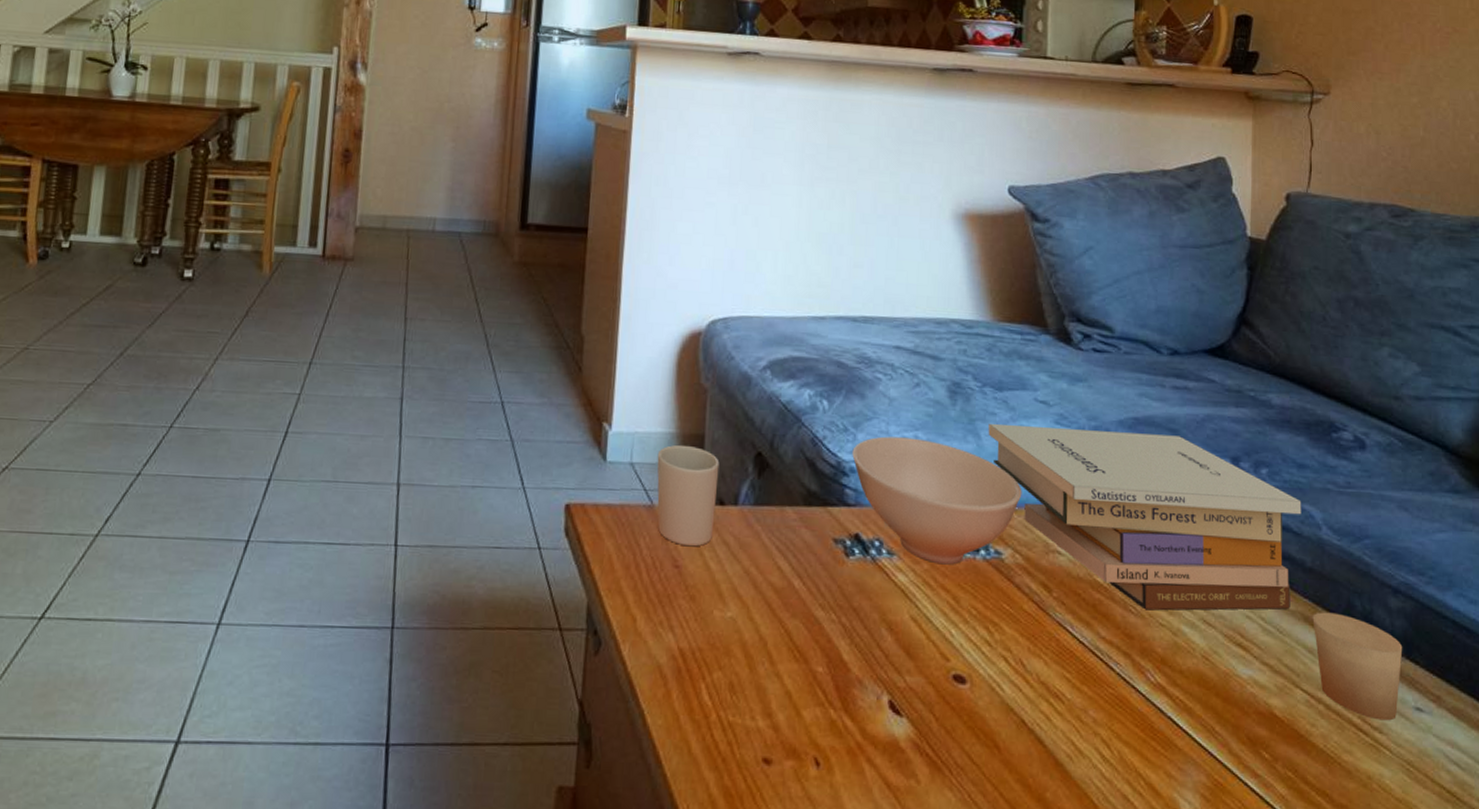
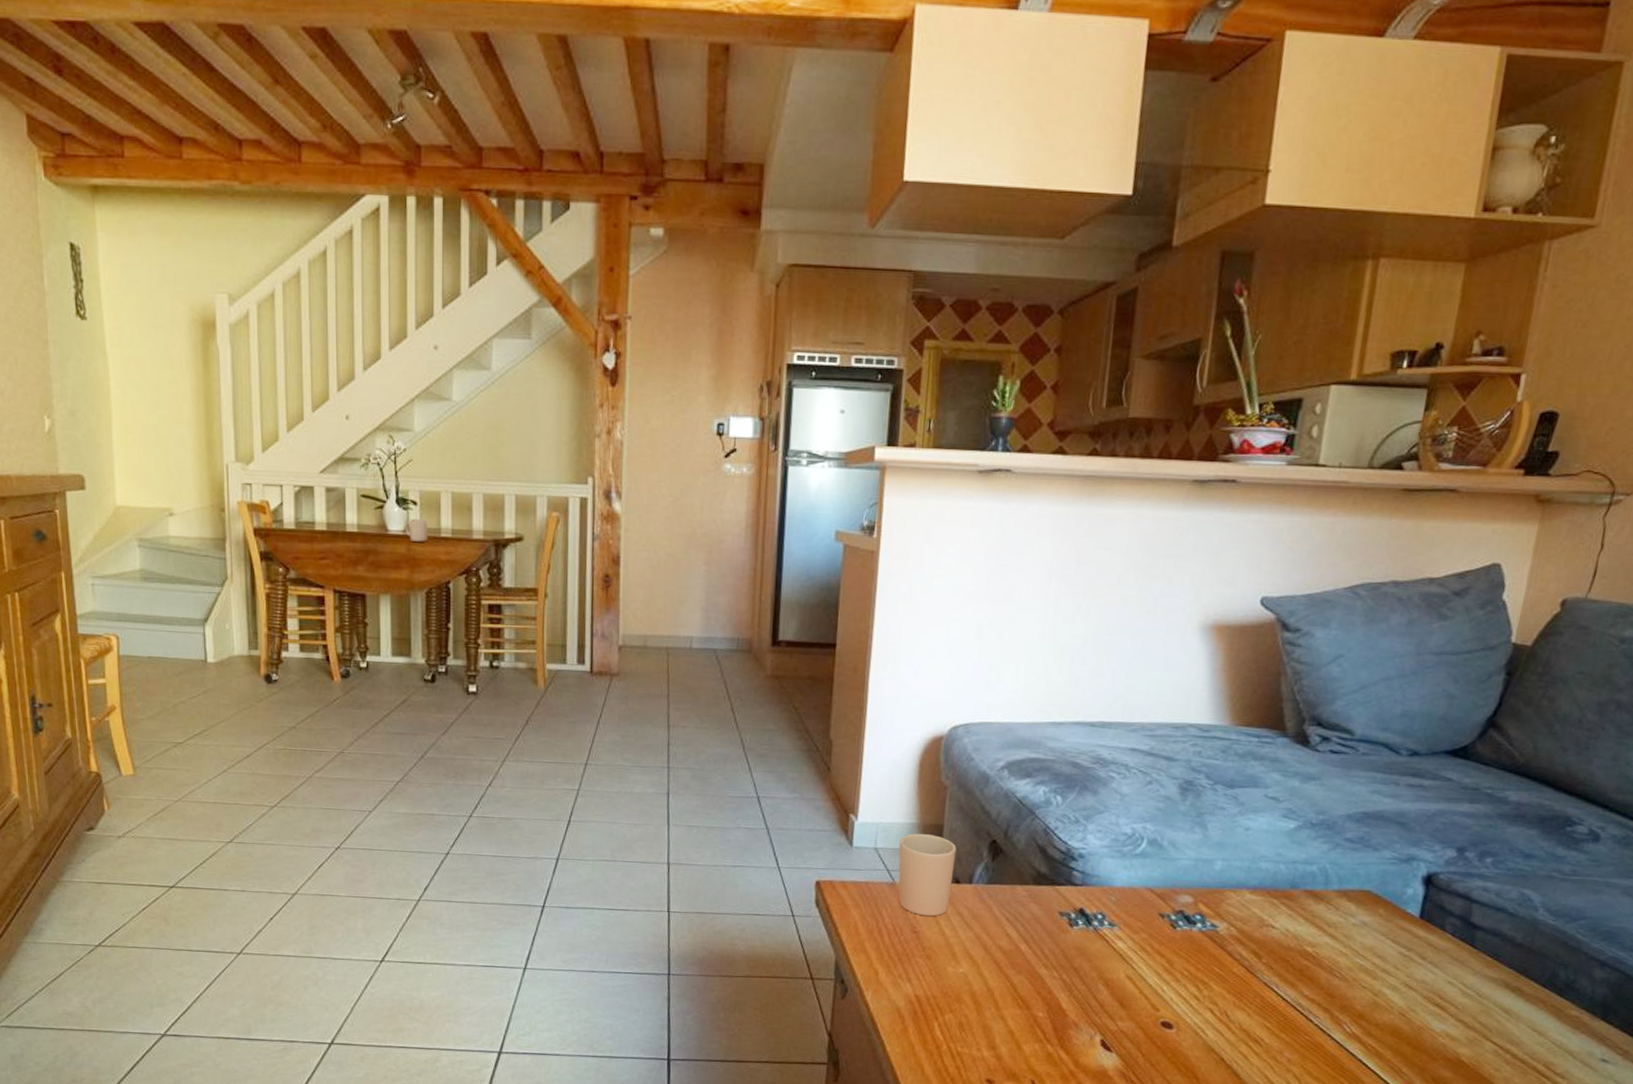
cup: none [131,84,157,111] -> present [405,519,429,543]
bowl: present [852,436,1022,565] -> none [1081,827,1243,935]
books: present [988,423,1302,611] -> none [1215,816,1523,977]
candle: present [1312,612,1403,721] -> none [1511,980,1600,1069]

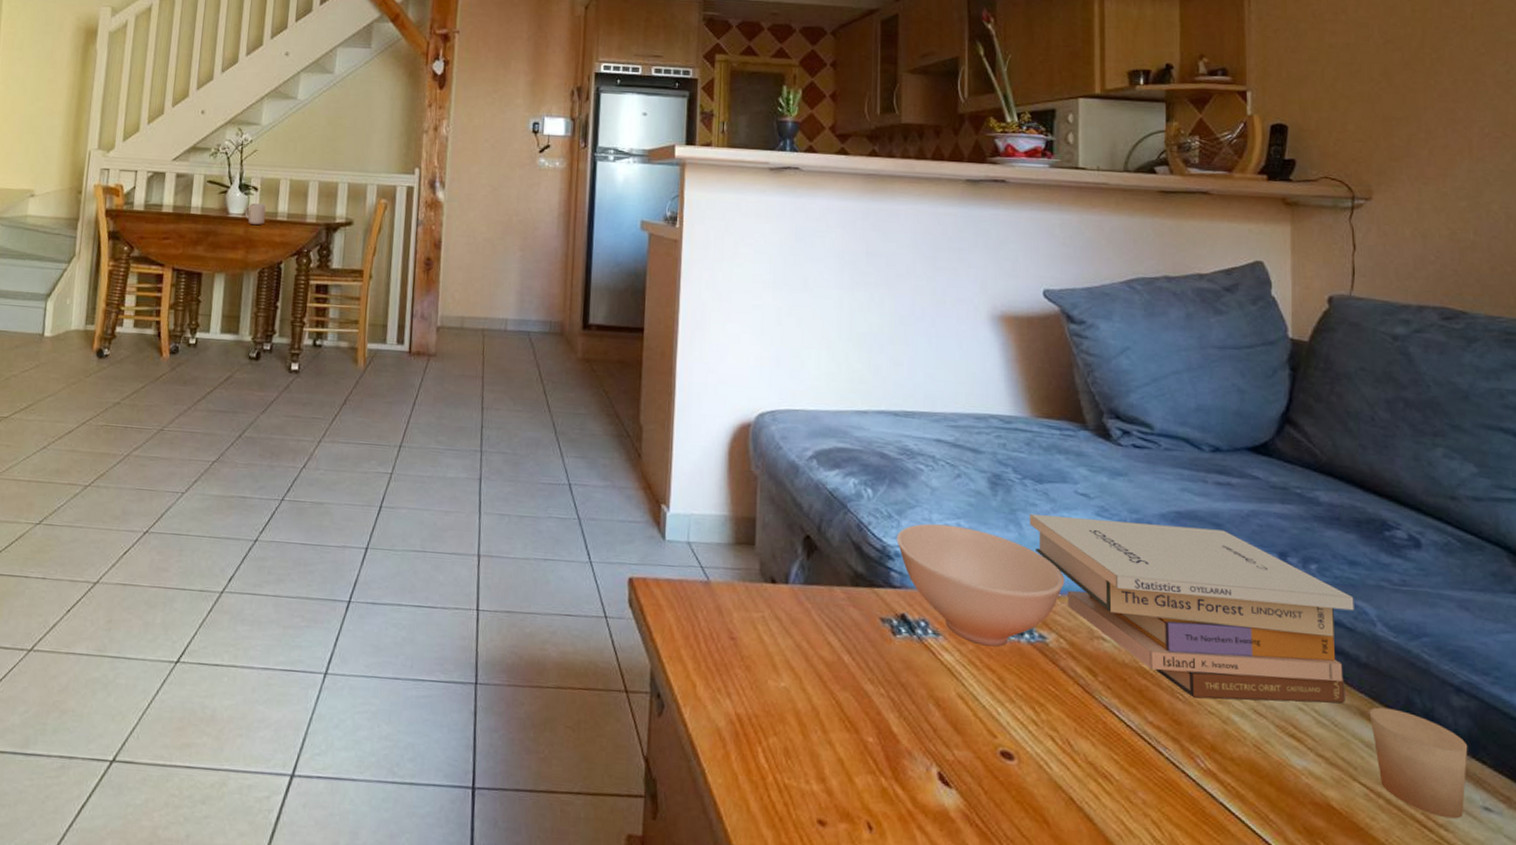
mug: present [898,833,957,917] -> none [712,526,770,621]
bowl: none [1081,827,1243,935] -> present [897,523,1065,647]
books: none [1215,816,1523,977] -> present [1029,513,1354,703]
candle: none [1511,980,1600,1069] -> present [1369,707,1468,819]

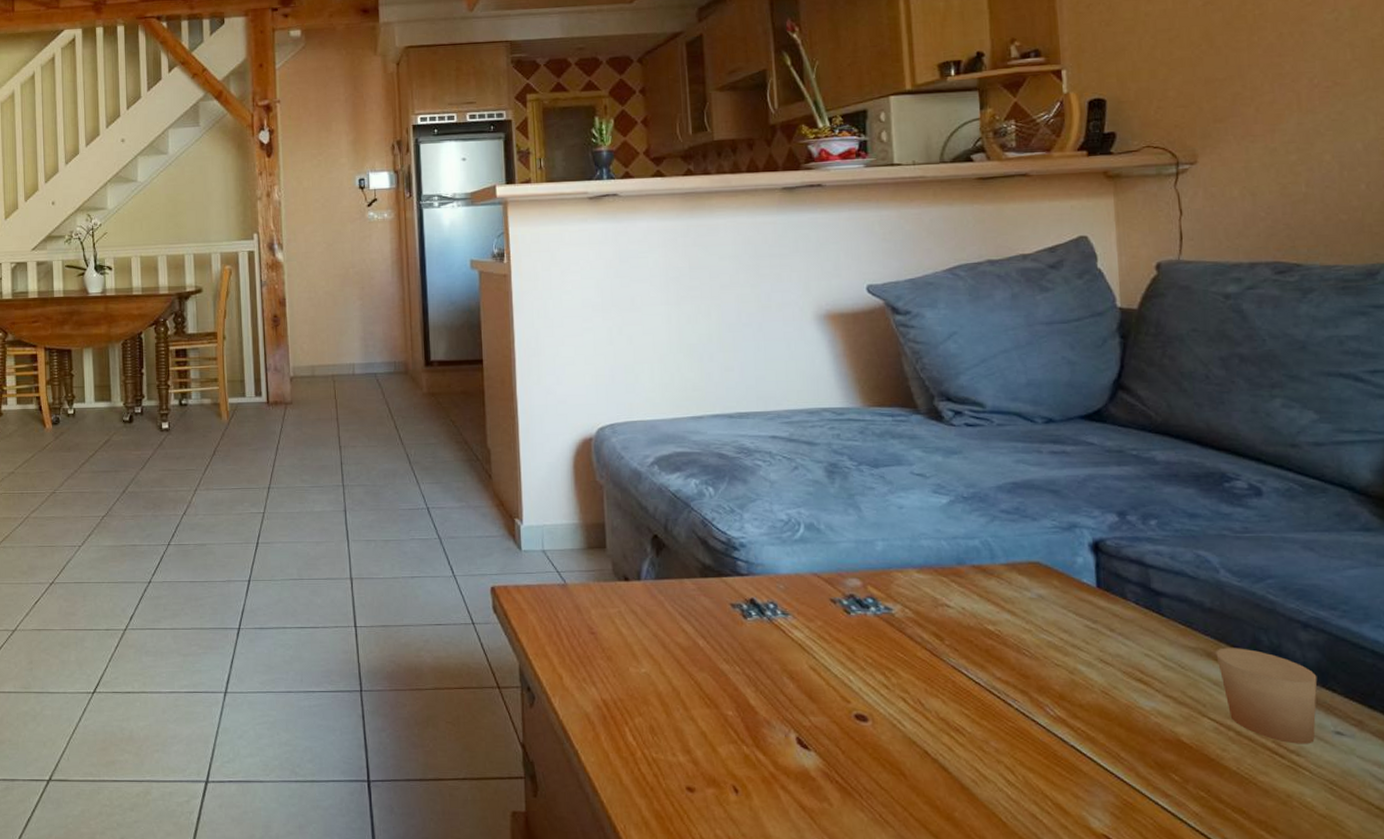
cup: present [245,203,266,226] -> none [103,281,123,302]
bowl: present [897,523,1065,647] -> none [740,514,907,621]
books: present [1029,513,1354,703] -> none [868,496,1197,653]

